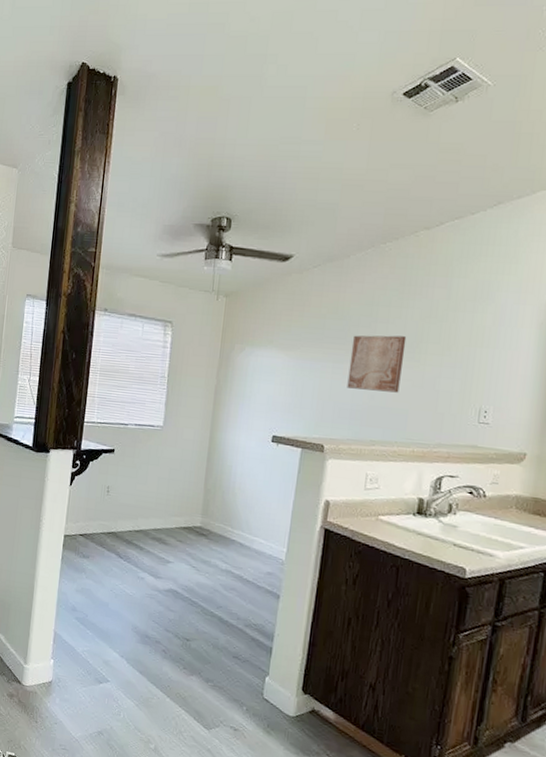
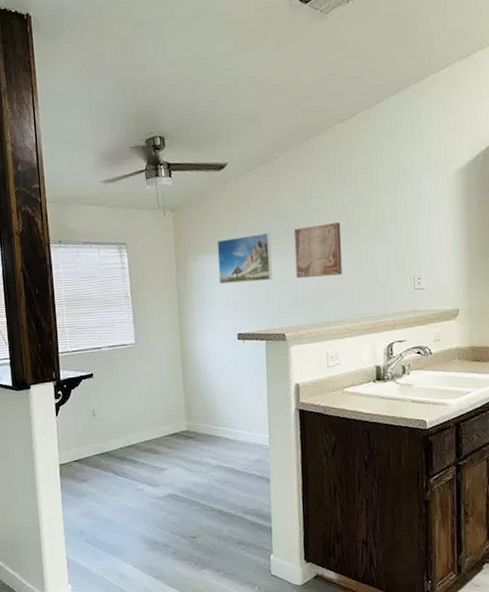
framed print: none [262,334,327,385] -> present [217,232,273,284]

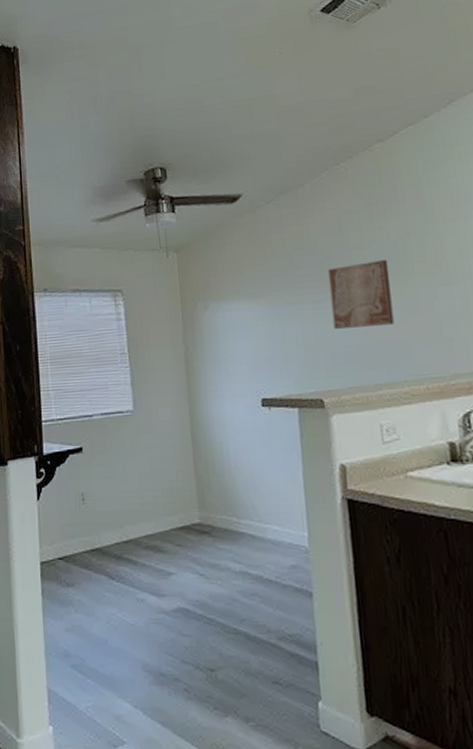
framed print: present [217,232,273,284] -> none [231,273,303,337]

